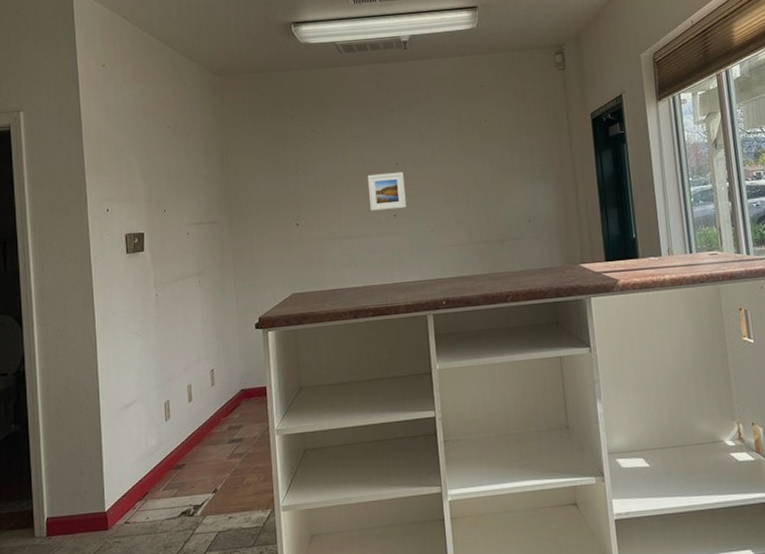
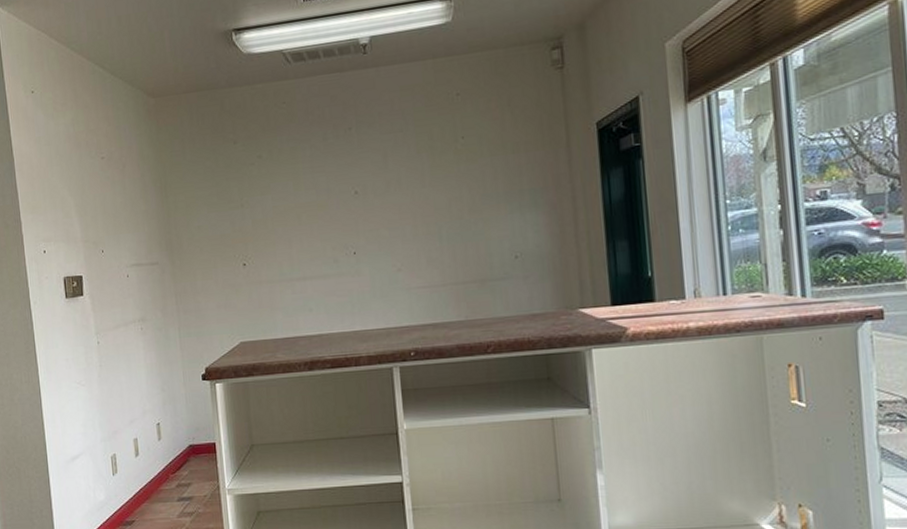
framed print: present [367,171,406,211] -> none [321,201,368,248]

